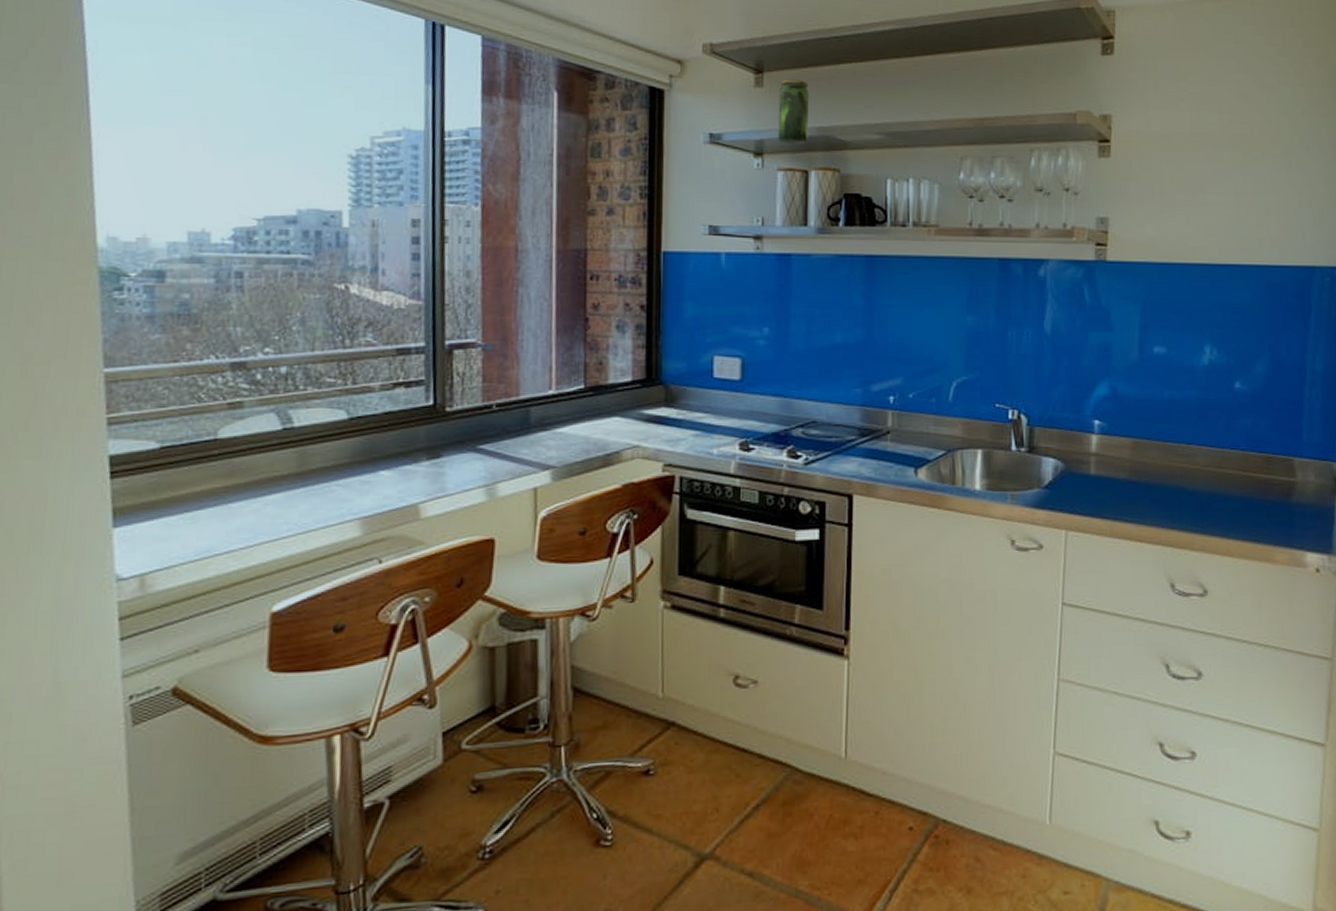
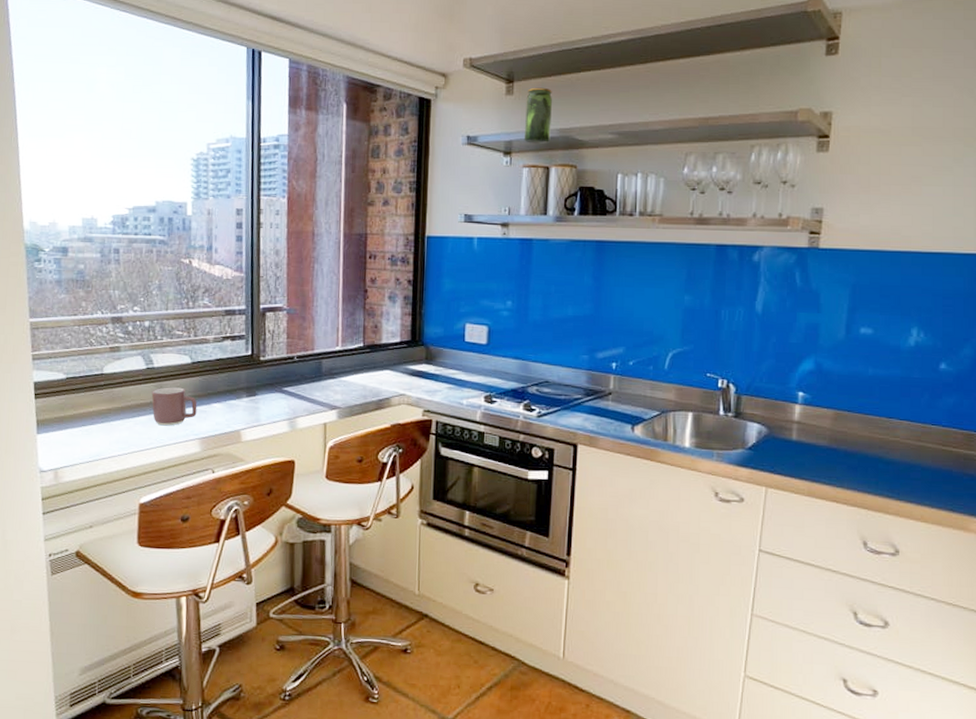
mug: none [289,452,357,505] -> present [151,387,197,426]

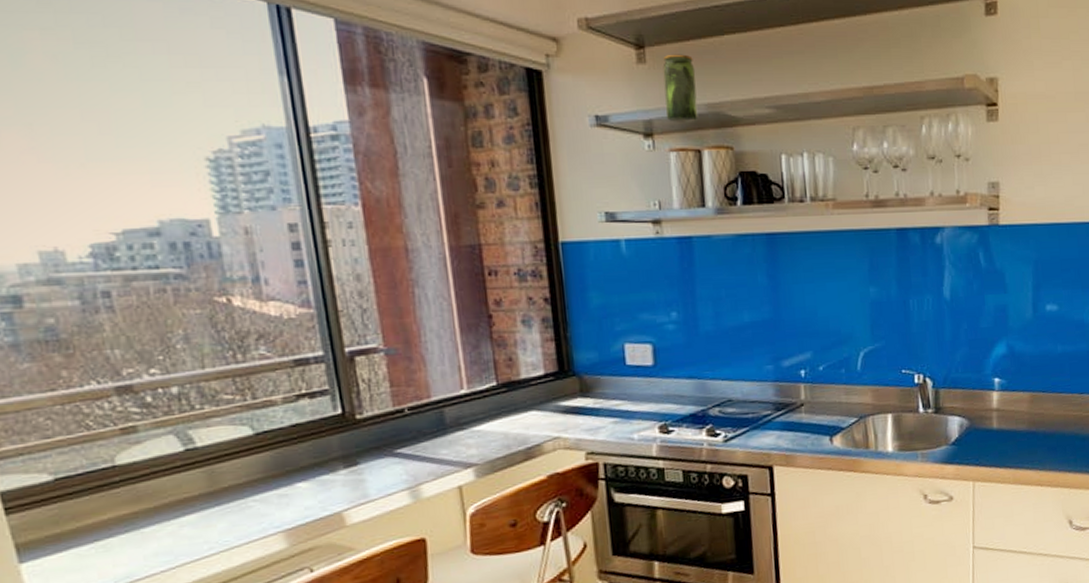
mug: present [151,387,197,426] -> none [199,468,274,523]

